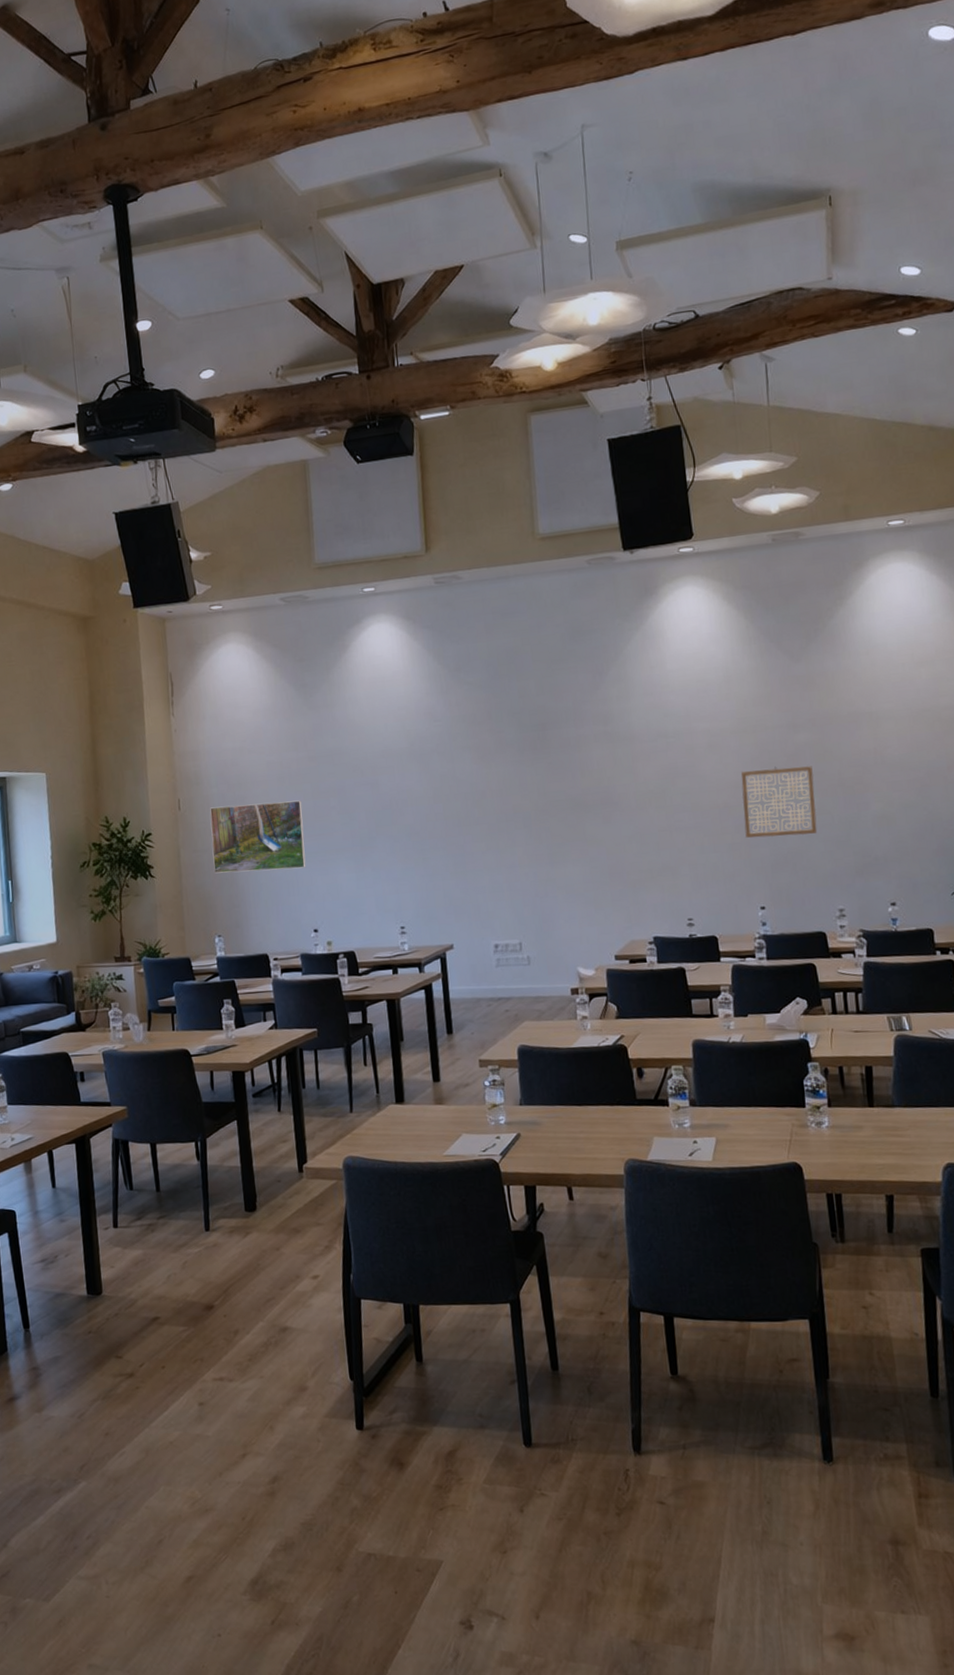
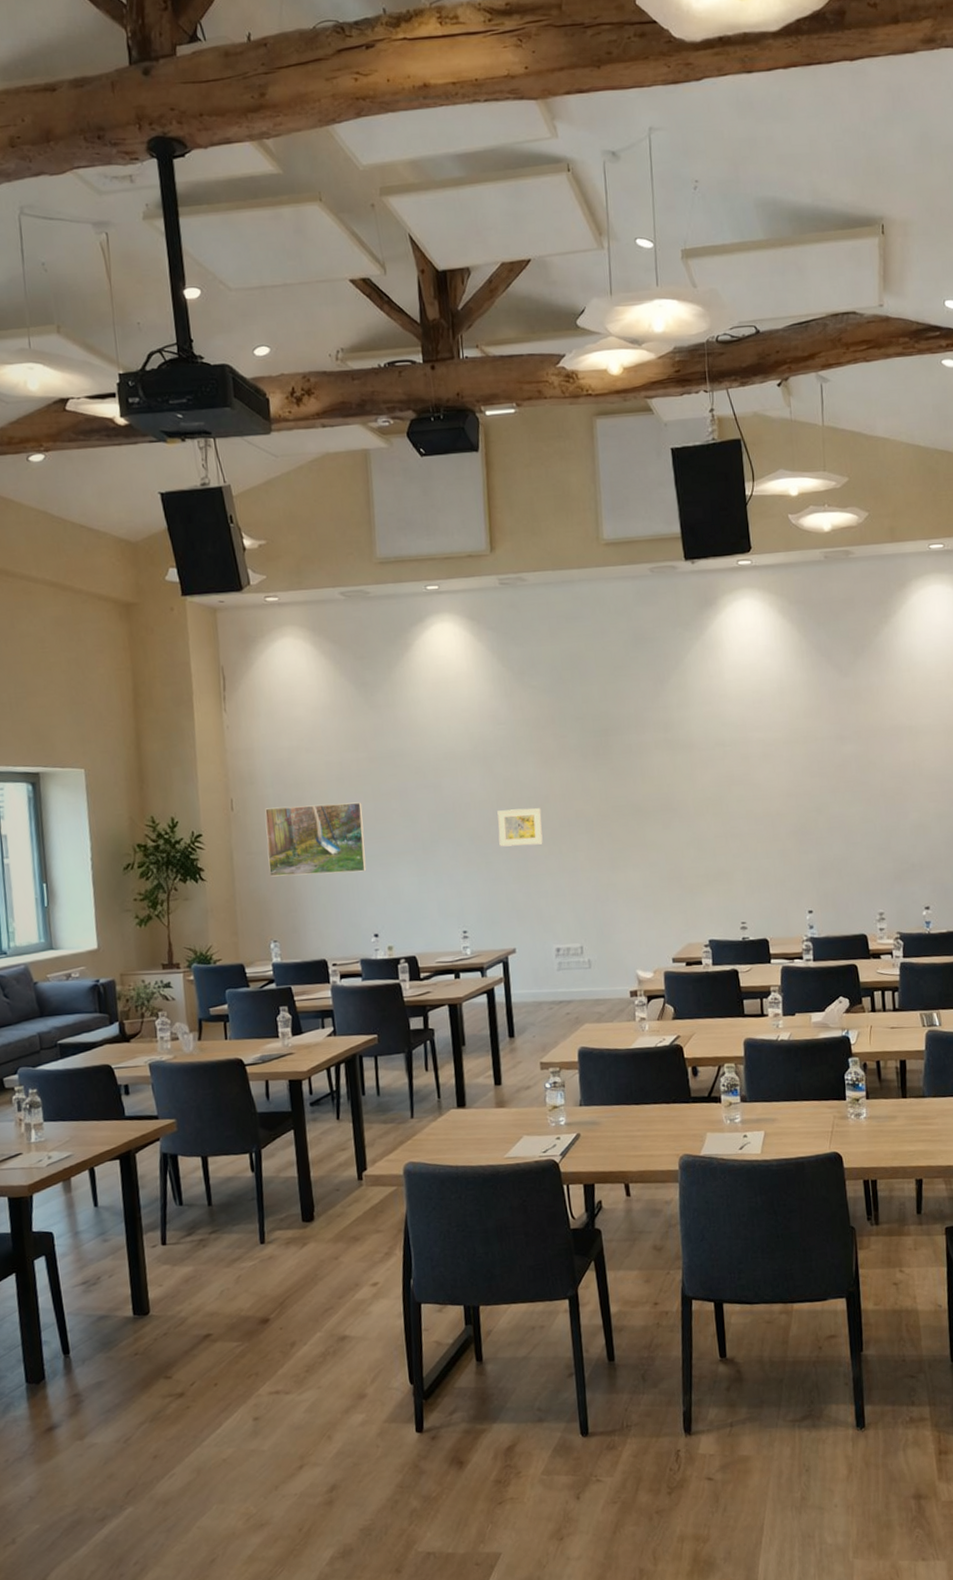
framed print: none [434,803,480,843] -> present [497,808,543,847]
wall art: present [741,766,818,838] -> none [792,776,861,845]

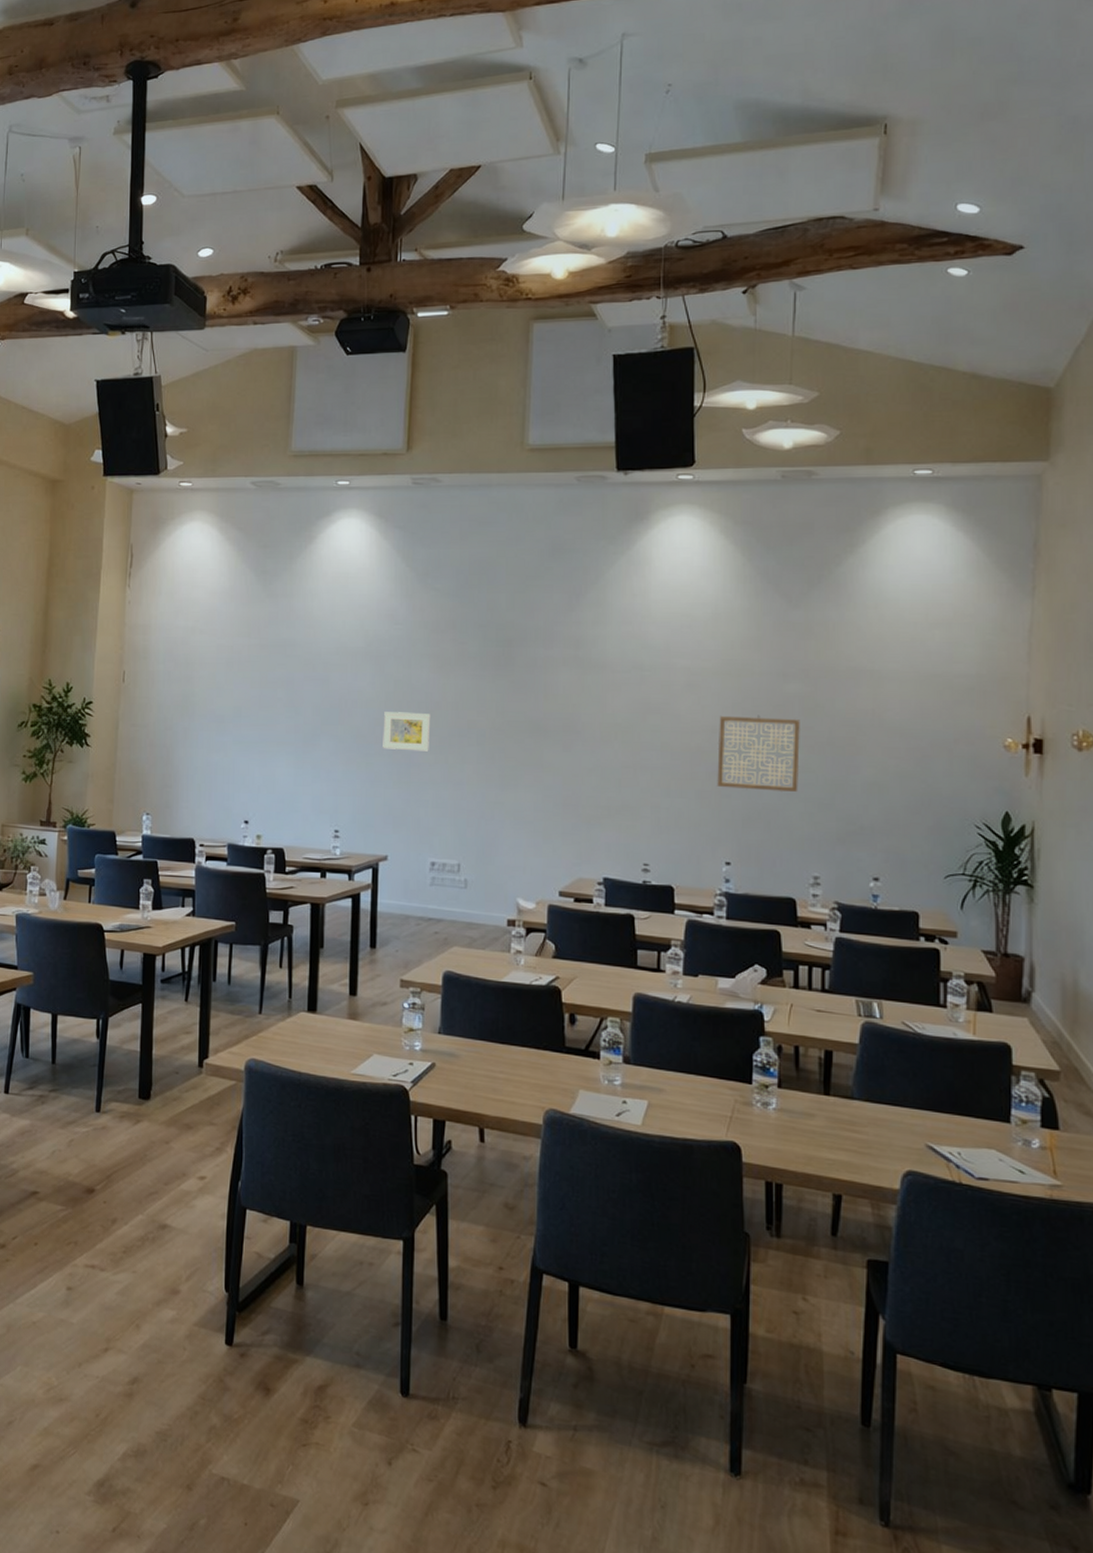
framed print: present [265,802,367,877] -> none [151,683,248,757]
wall art: none [792,776,861,845] -> present [717,715,800,793]

